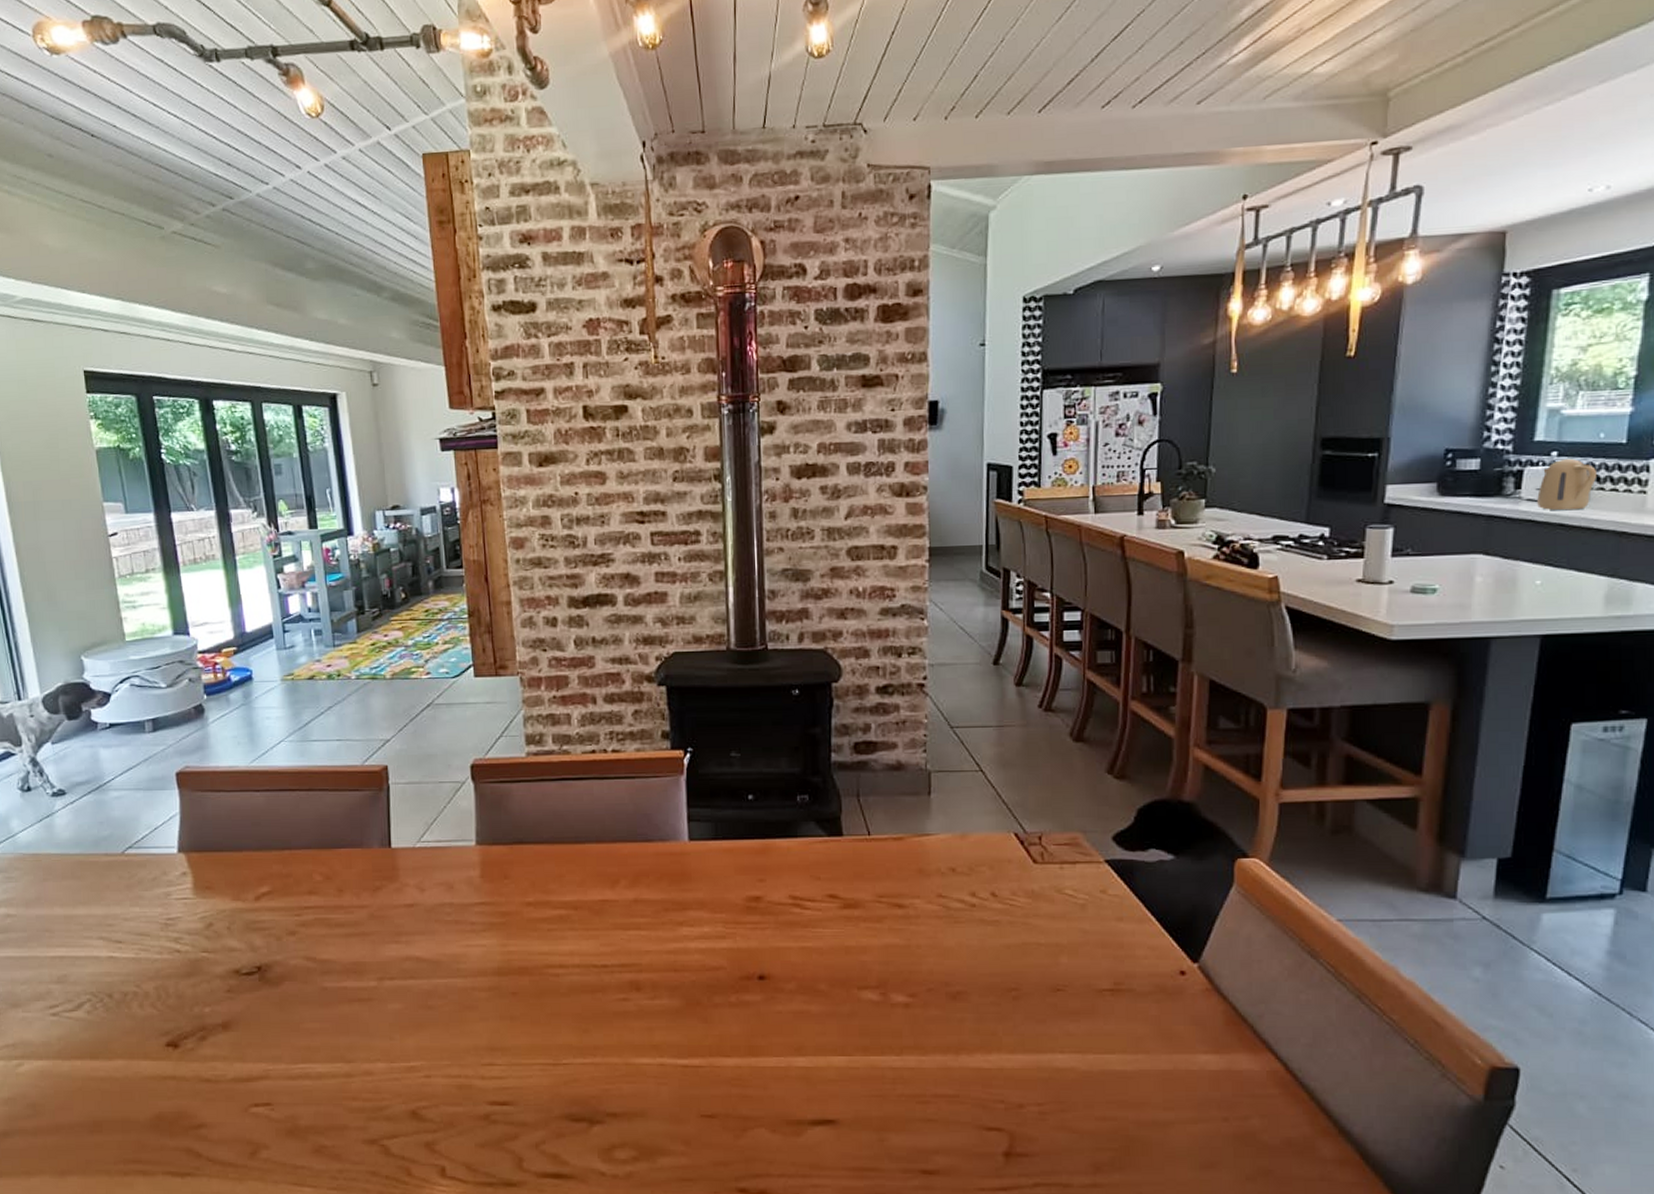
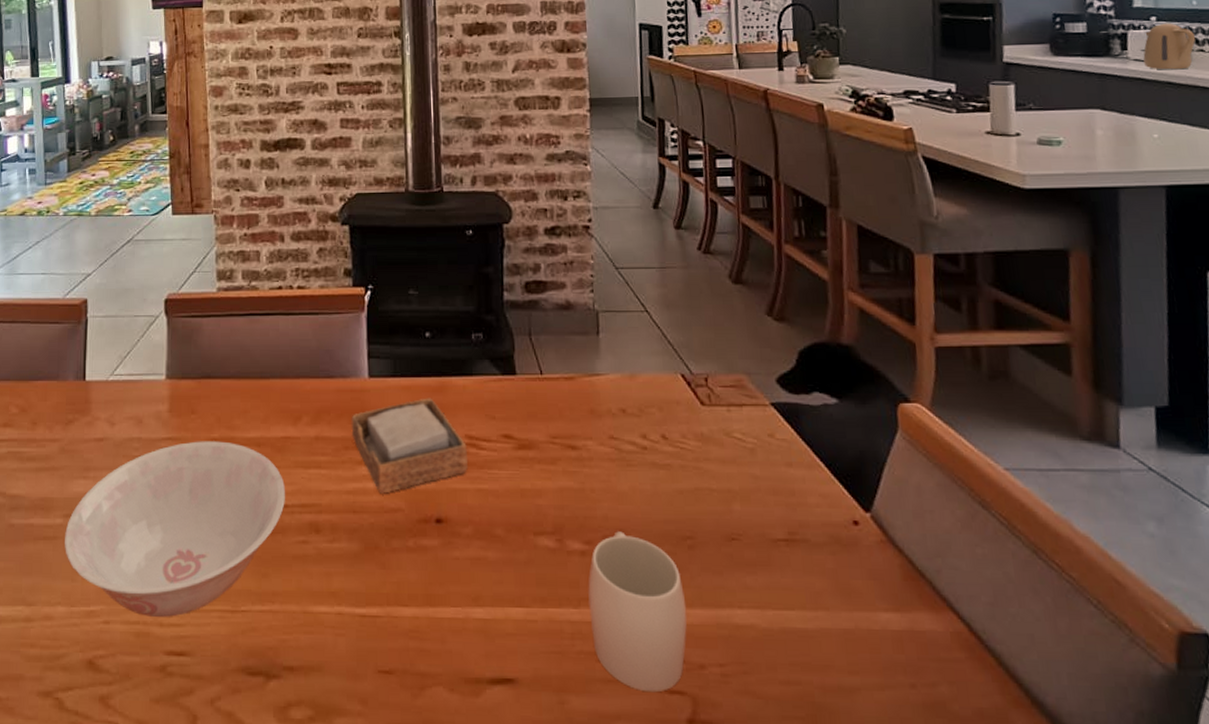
bowl: none [380,905,605,1072] -> present [65,441,286,618]
napkin holder: none [671,860,792,953] -> present [351,398,468,494]
mug: none [911,984,1009,1130] -> present [588,531,688,693]

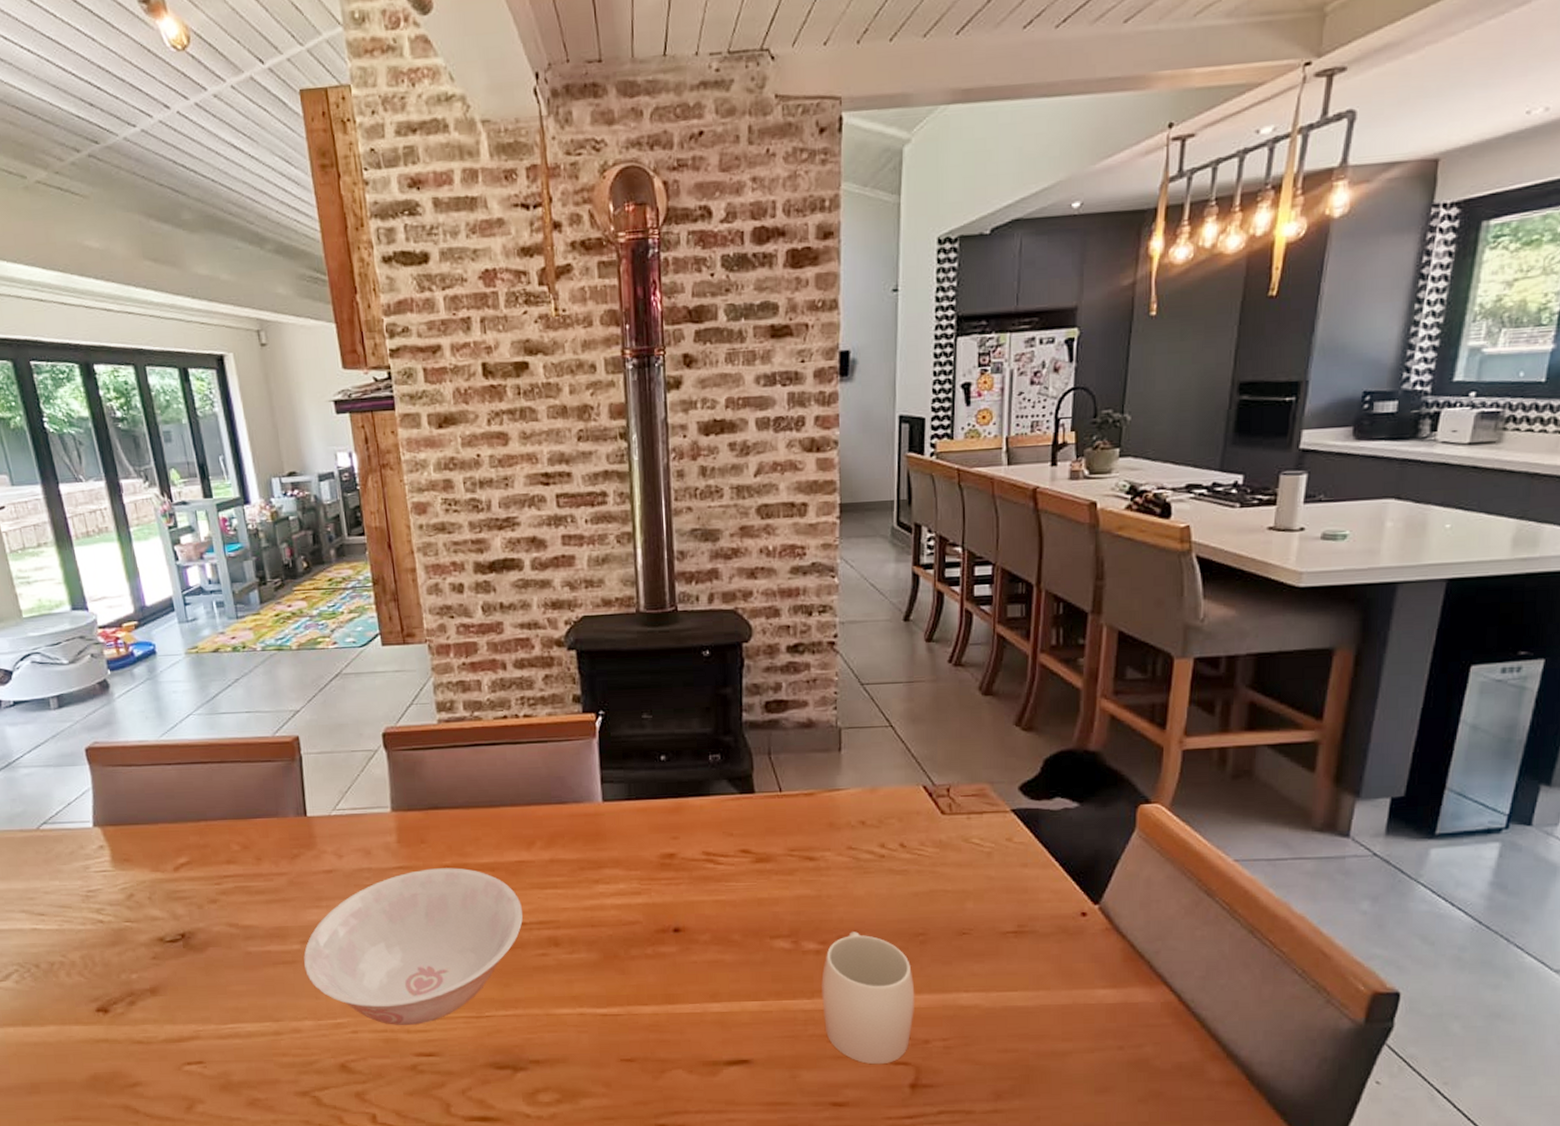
napkin holder: present [351,398,468,494] -> none [586,818,706,908]
kettle: present [1143,23,1196,70] -> none [1452,398,1515,453]

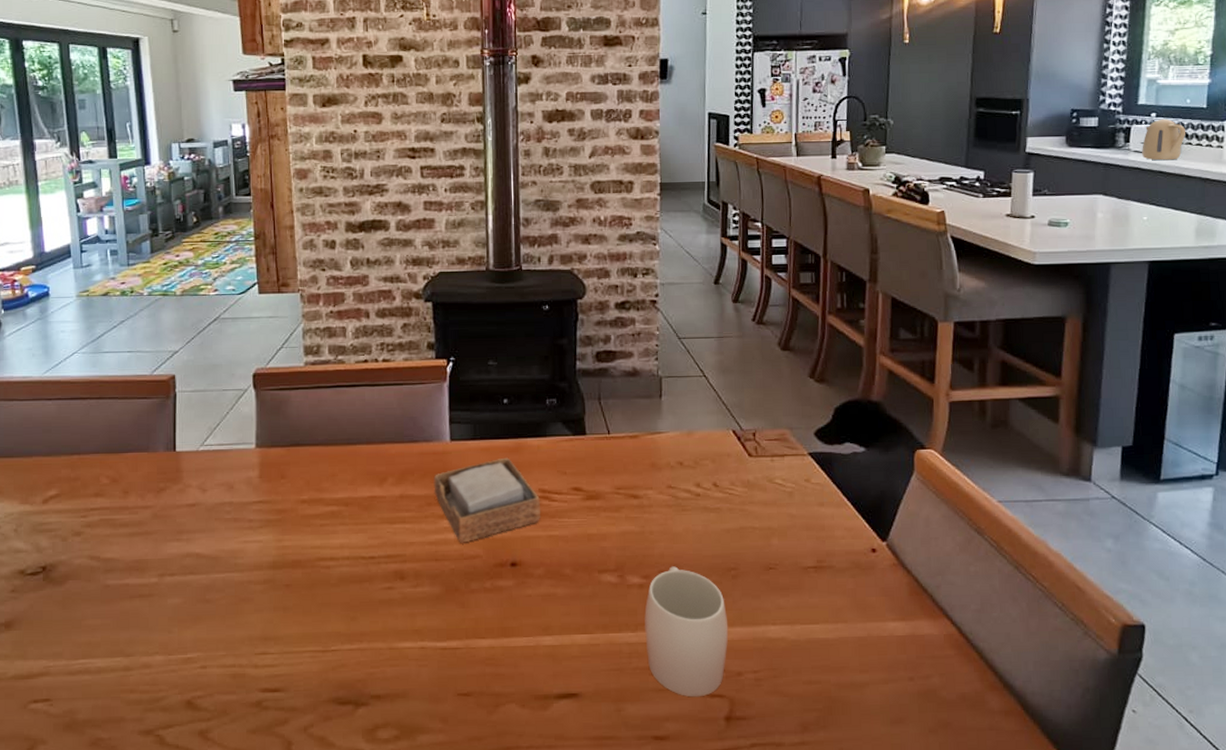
bowl: present [303,868,523,1026] -> none [160,502,373,661]
napkin holder: none [586,818,706,908] -> present [433,457,541,543]
kettle: none [1452,398,1515,453] -> present [1142,119,1186,161]

